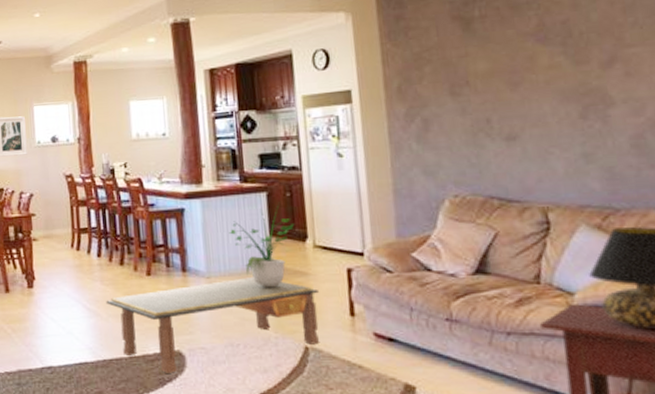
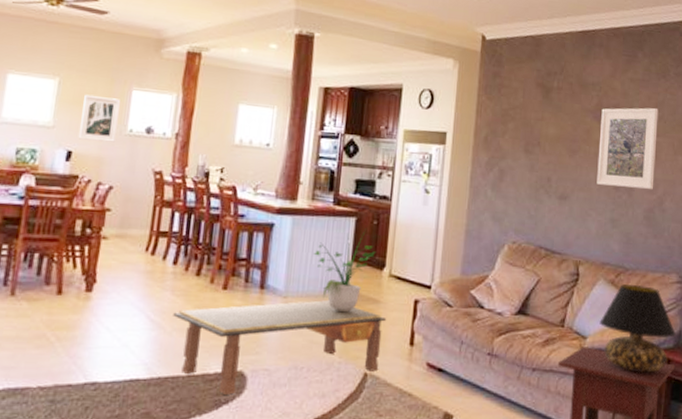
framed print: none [545,12,639,117] -> present [597,107,659,189]

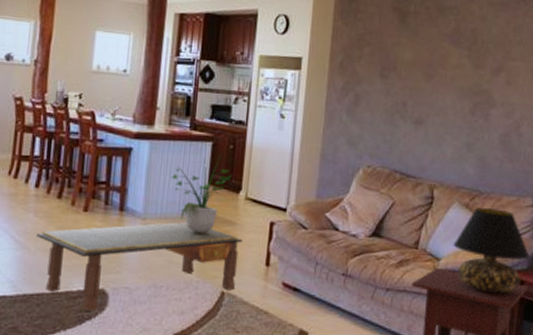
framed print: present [597,107,659,189] -> none [453,31,517,114]

